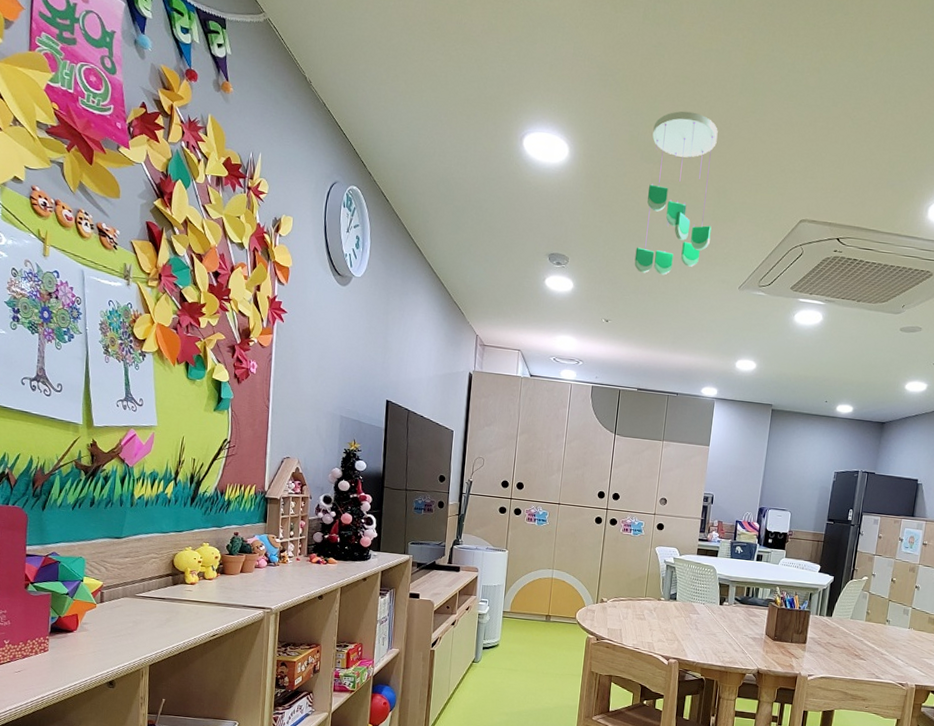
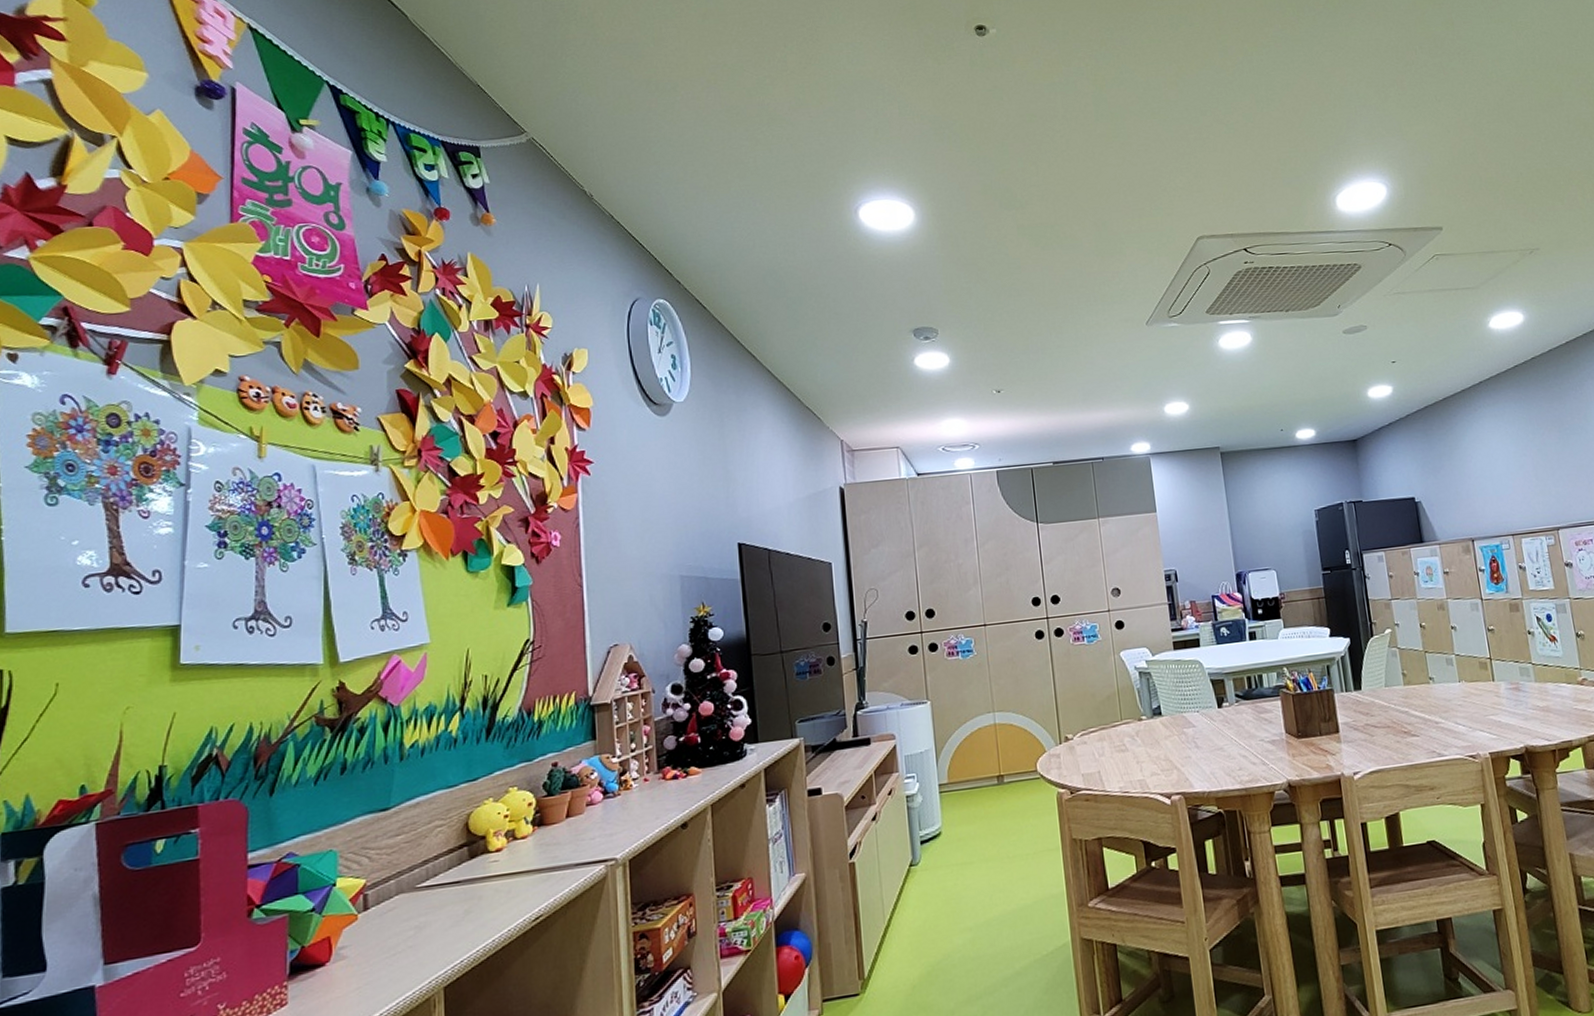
ceiling mobile: present [634,111,718,275] -> none [1007,148,1101,330]

